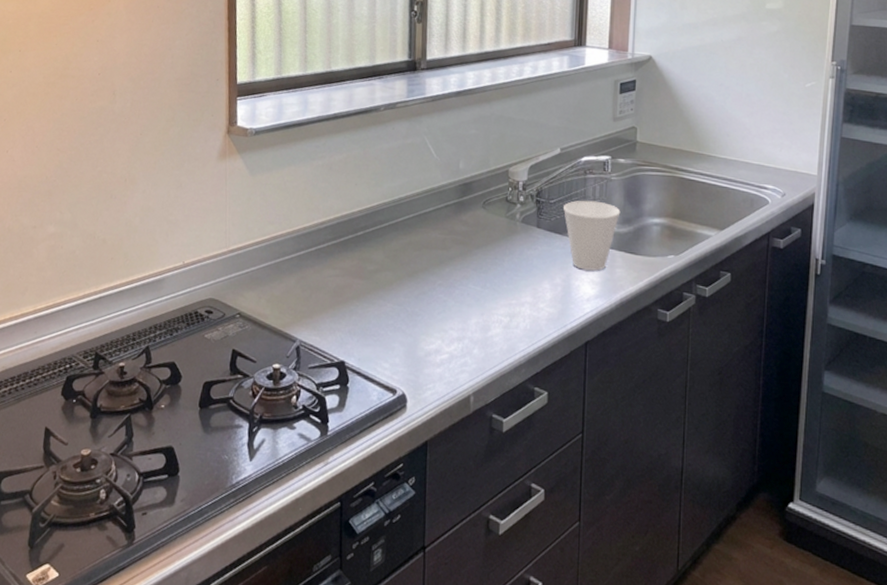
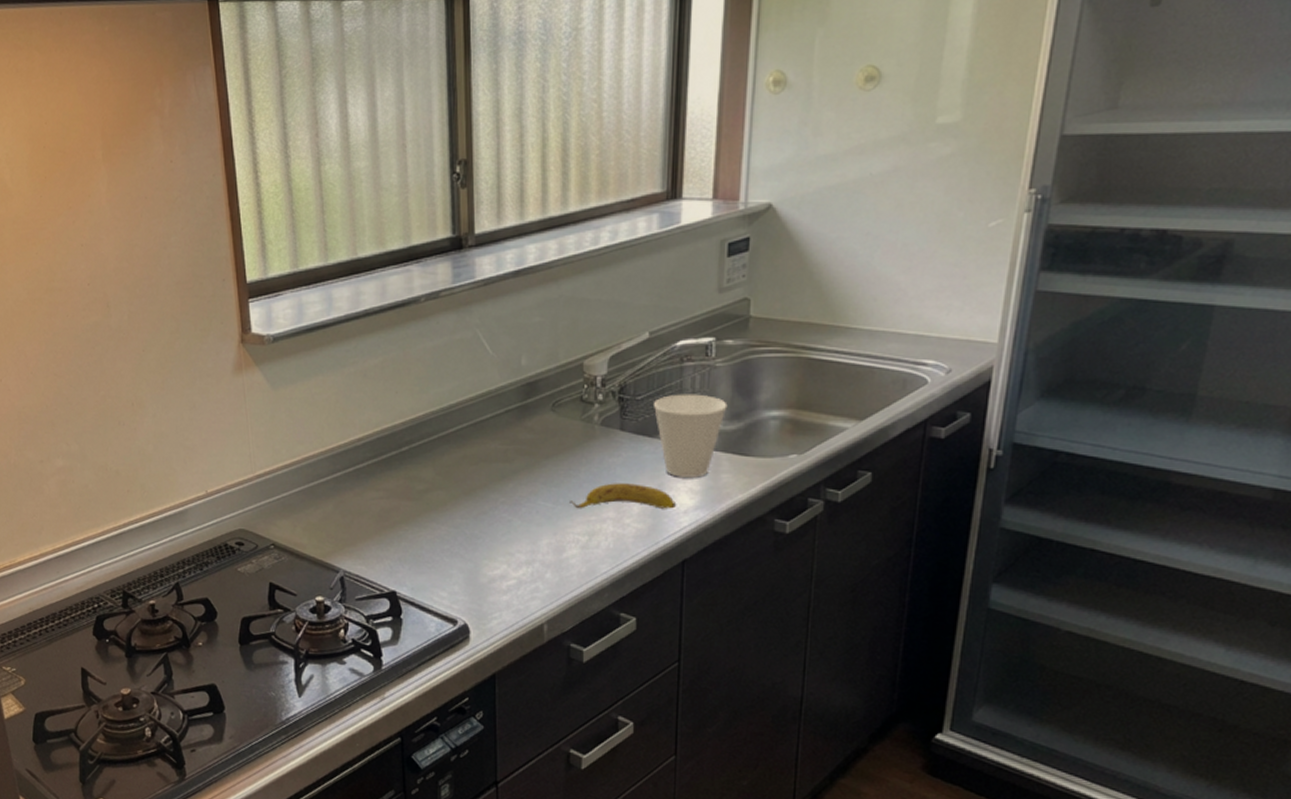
banana: none [495,272,581,297] -> present [570,483,677,509]

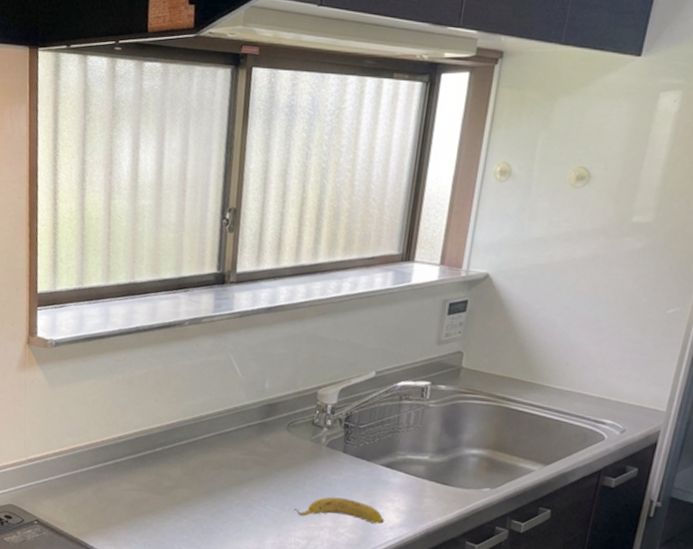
cup: present [652,394,728,478] -> none [372,427,436,500]

